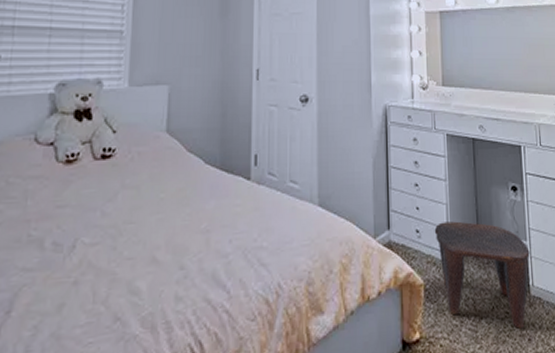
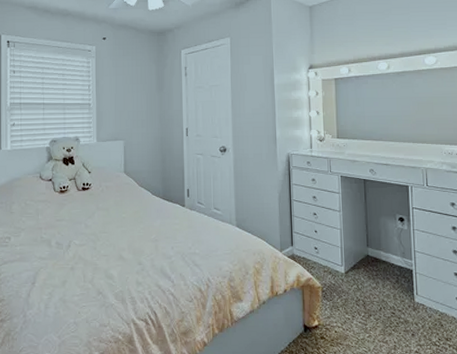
stool: present [434,221,530,329] -> none [330,242,415,326]

